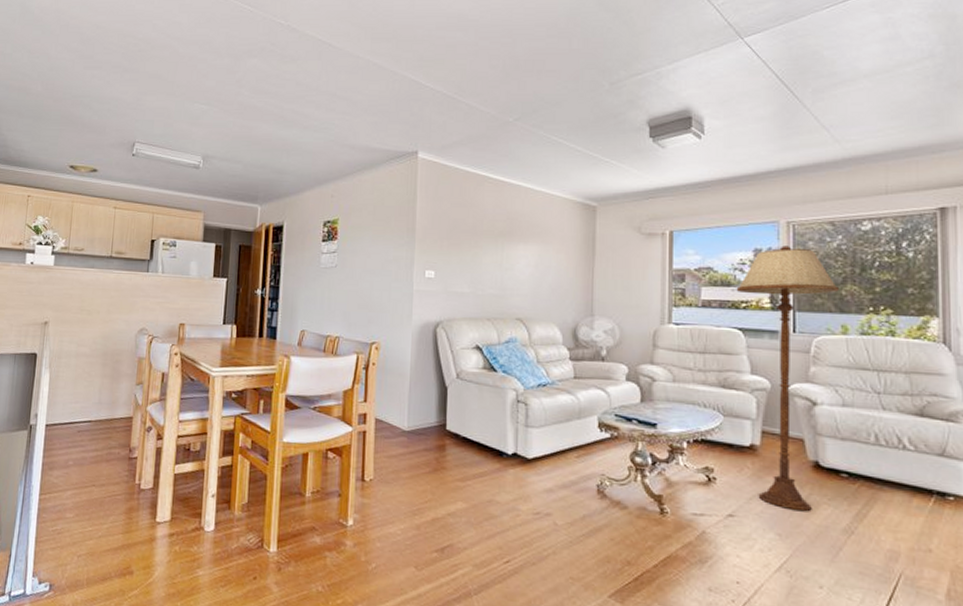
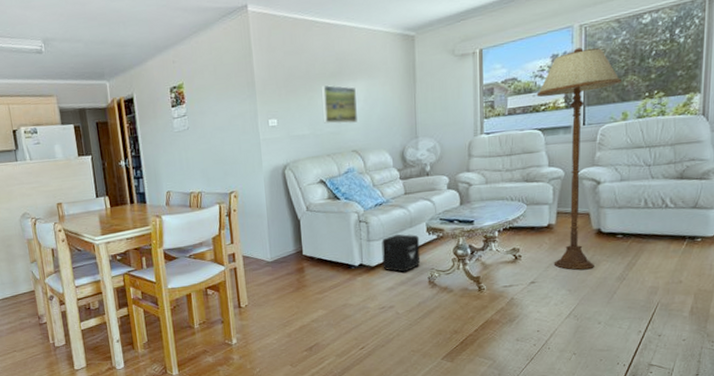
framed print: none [486,244,526,288] -> present [321,85,357,124]
air purifier: none [541,424,589,473] -> present [381,234,421,272]

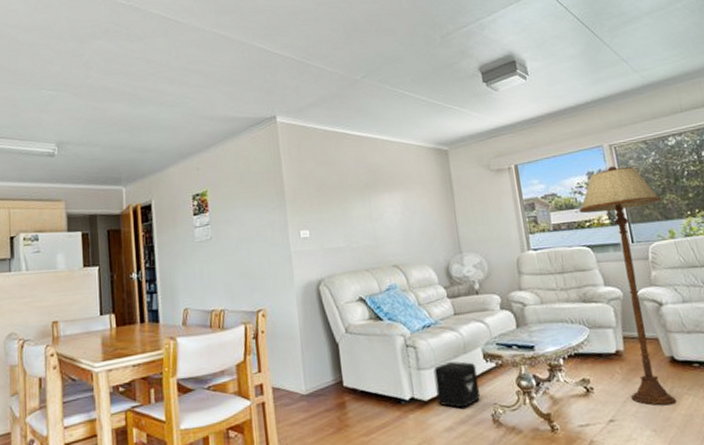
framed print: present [321,85,357,124] -> none [355,196,396,237]

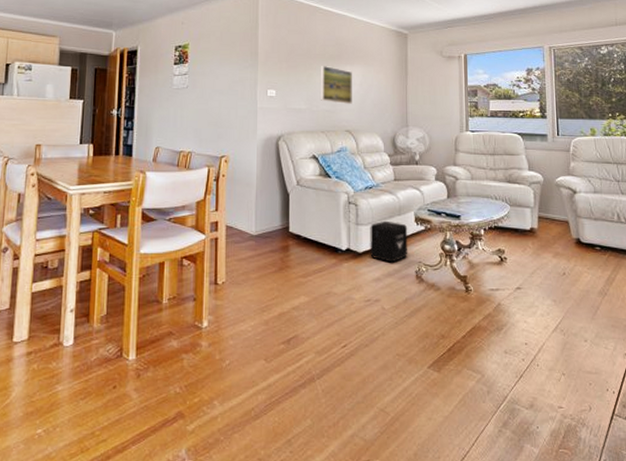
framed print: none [355,196,396,237] -> present [320,66,352,104]
floor lamp: present [579,166,676,405] -> none [515,66,588,279]

